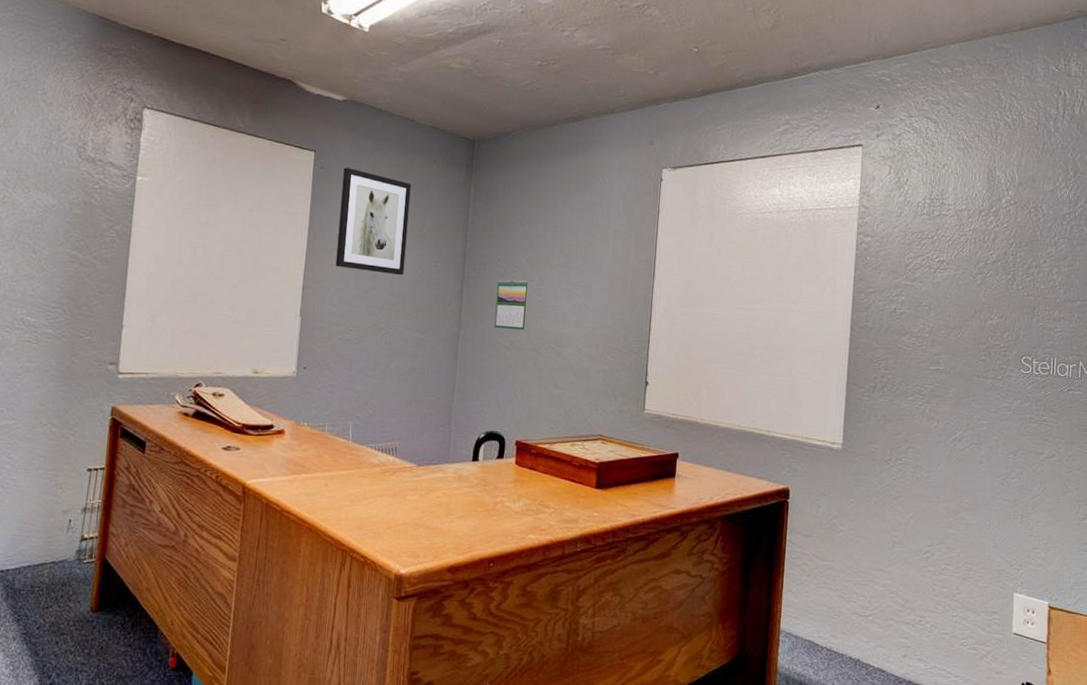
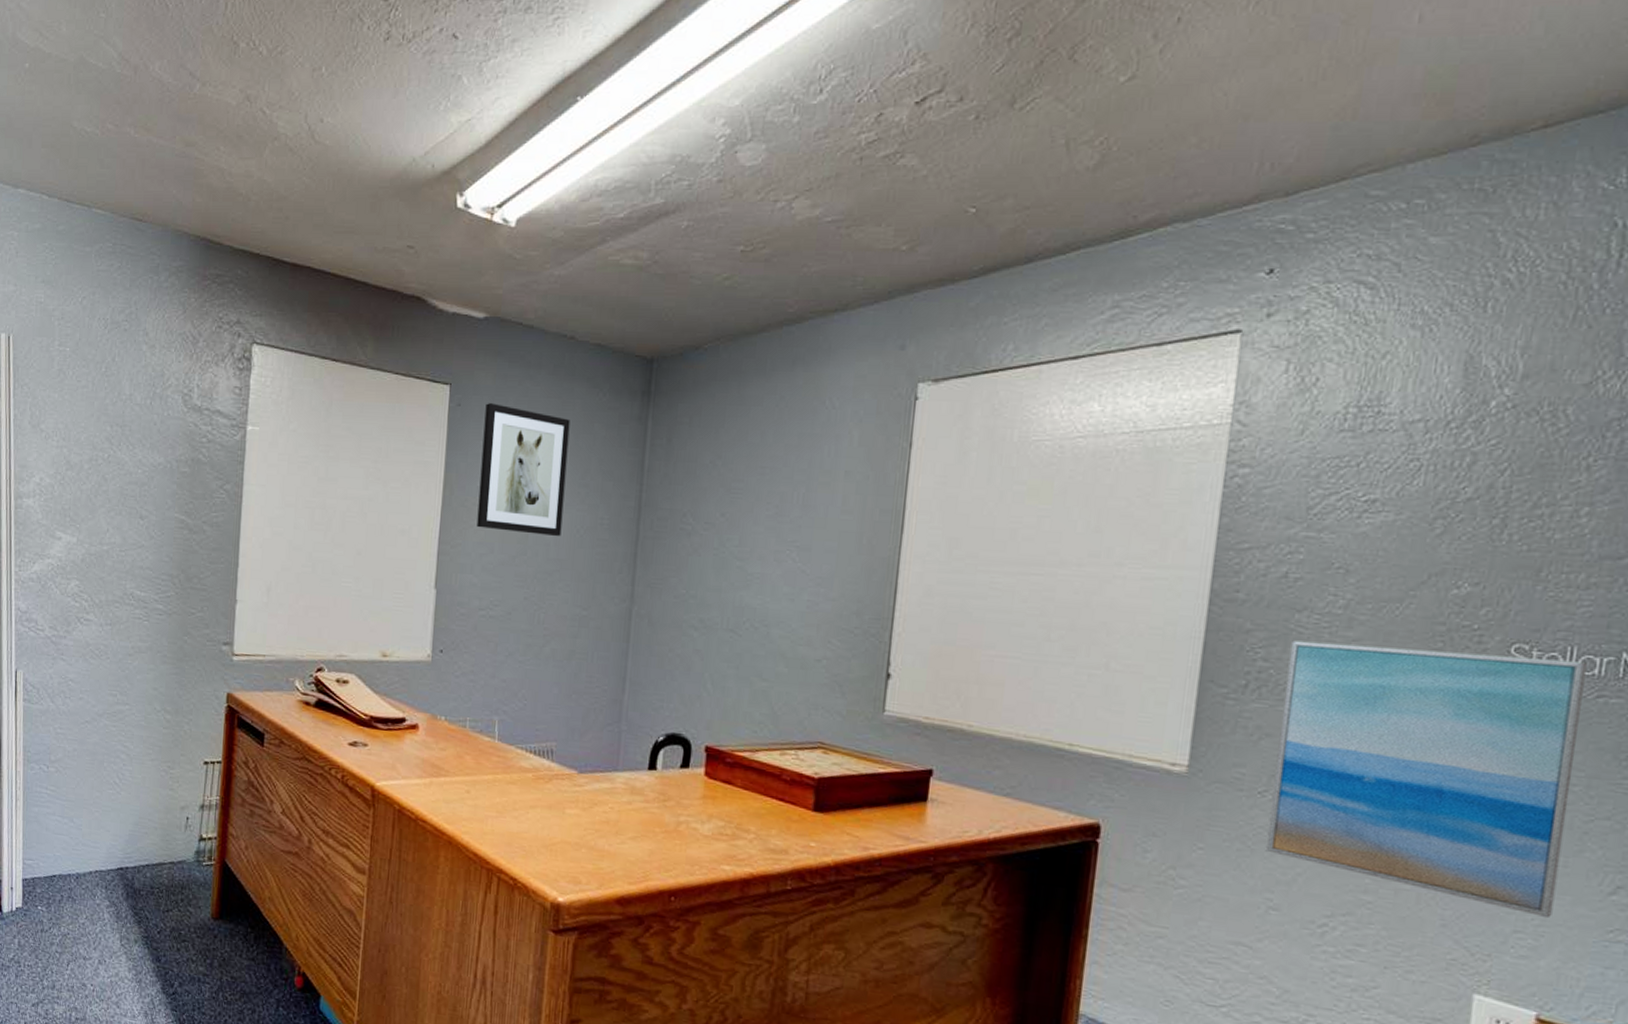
calendar: present [494,280,529,331] -> none [677,539,725,606]
wall art: none [891,355,1062,538] -> present [1265,640,1587,919]

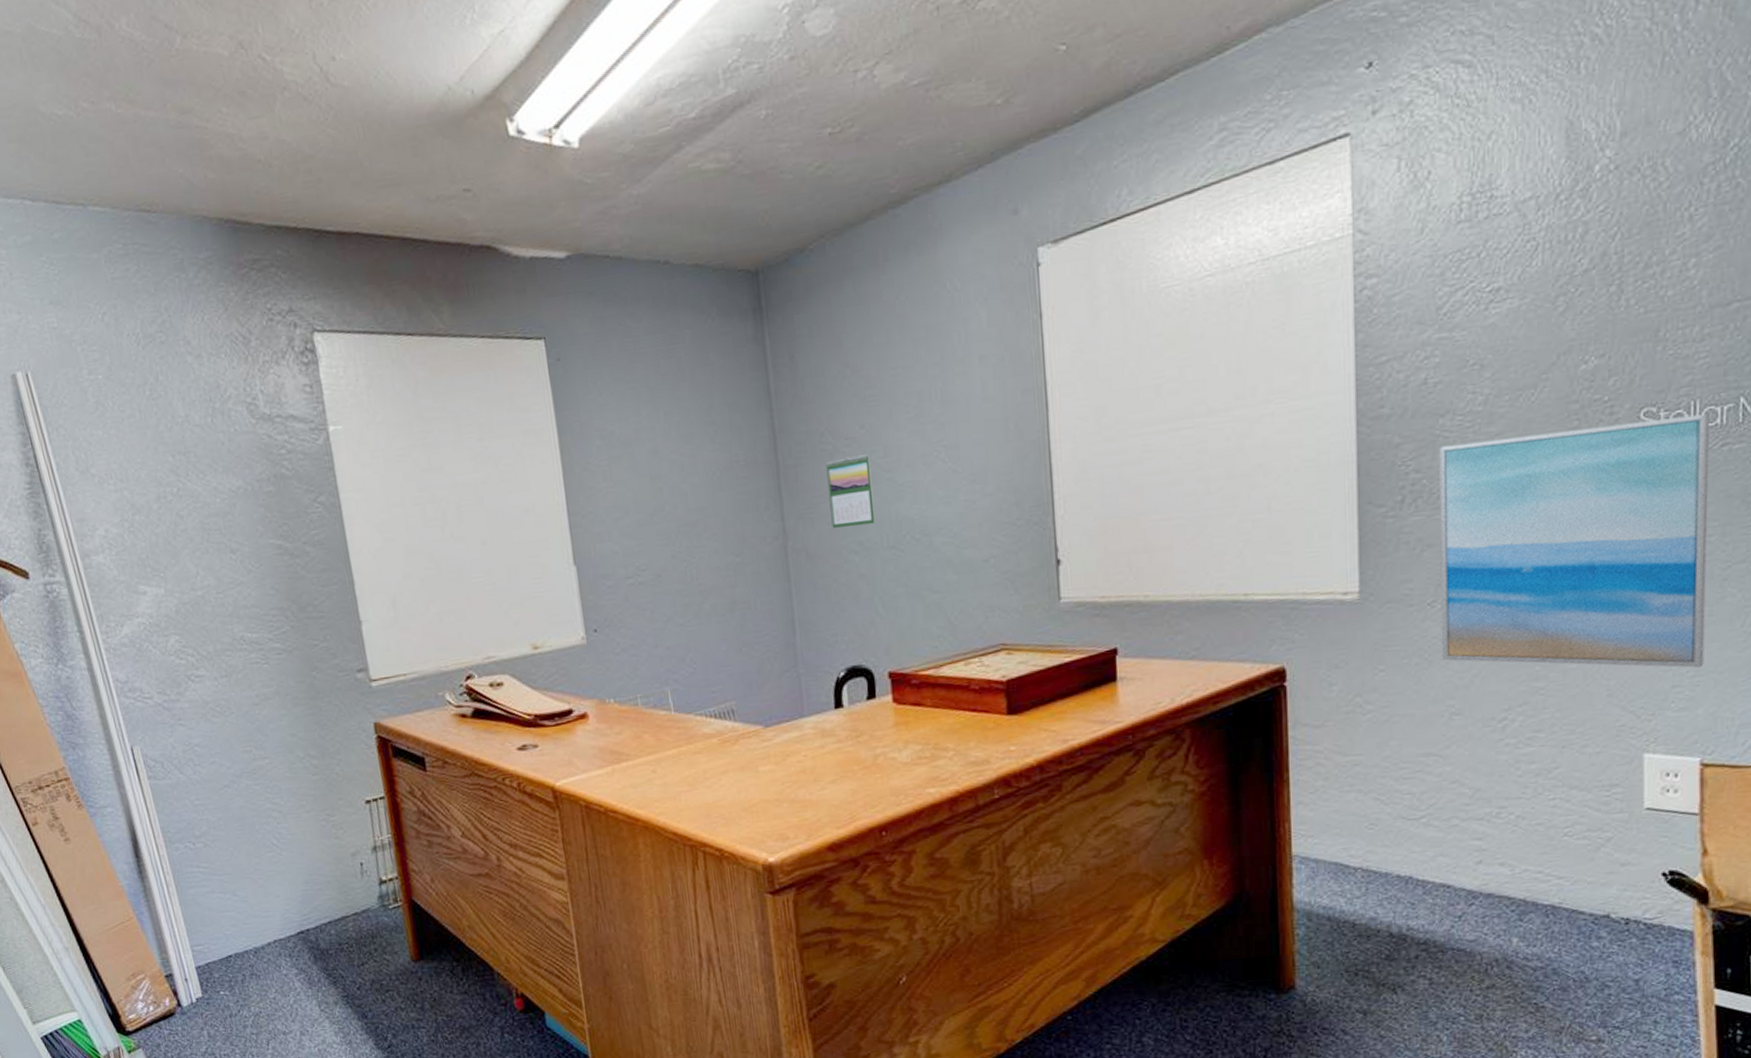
wall art: present [476,403,570,537] -> none [587,350,697,491]
calendar: none [677,539,725,606] -> present [826,454,876,529]

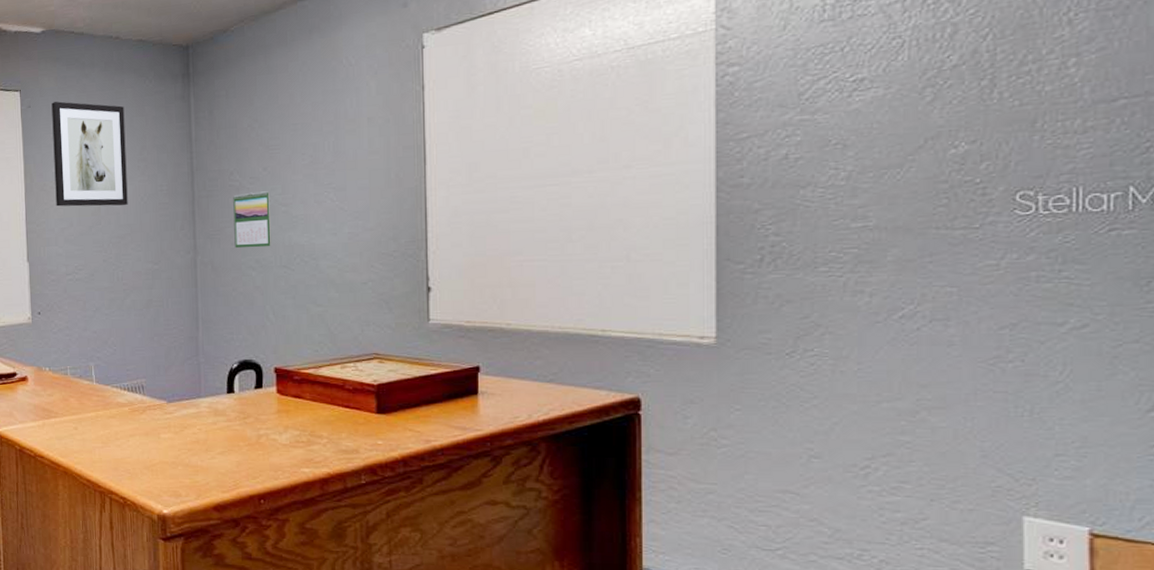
wall art: none [587,350,697,491] -> present [51,101,128,207]
wall art: present [1439,414,1709,668] -> none [800,200,1095,440]

